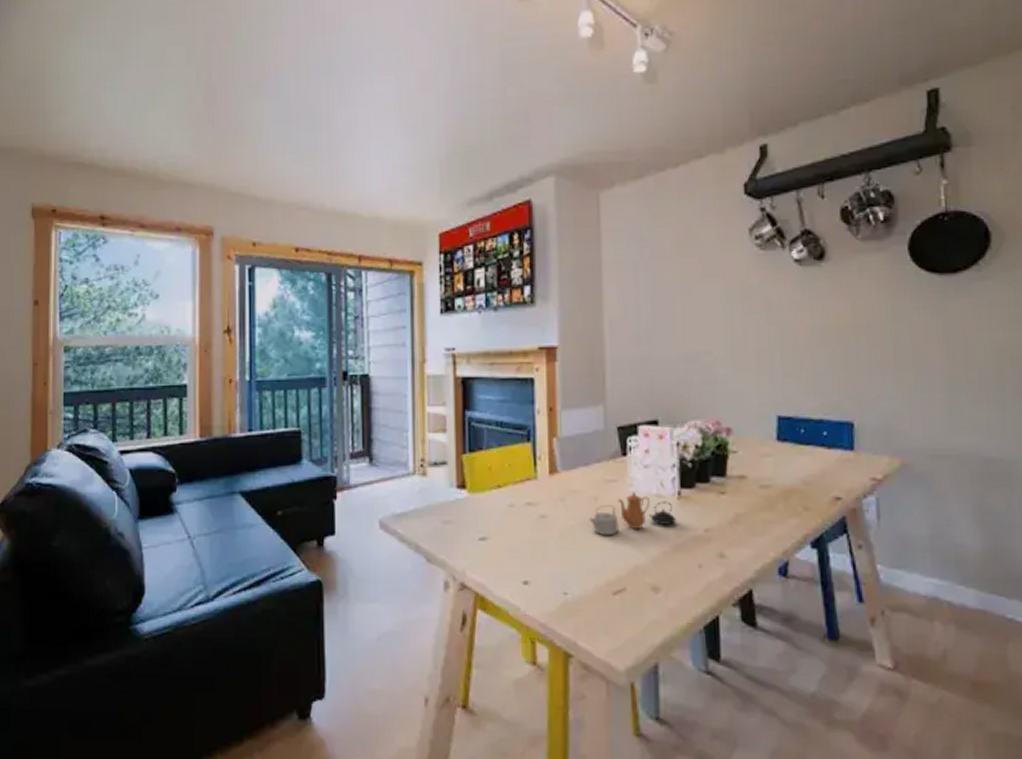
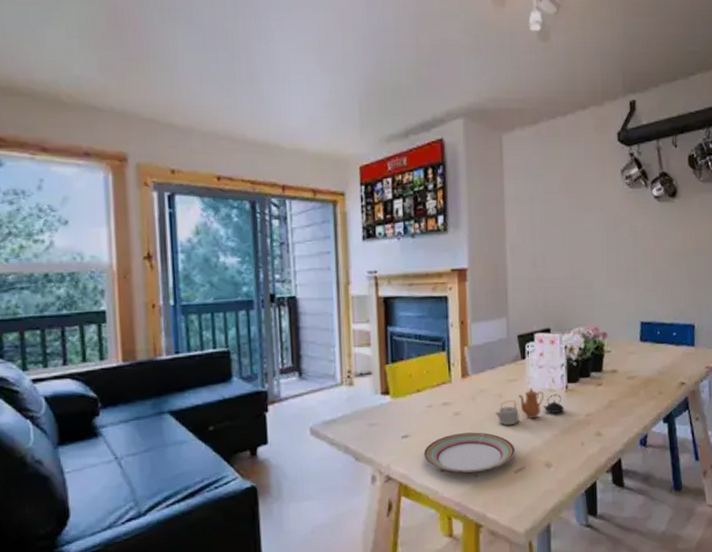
plate: none [503,540,614,590] -> present [423,432,516,473]

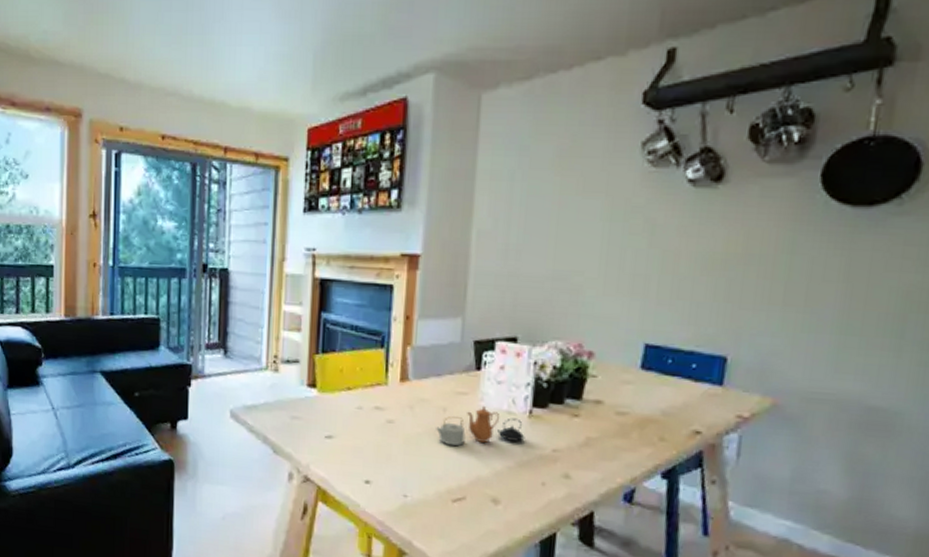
plate: present [423,432,516,473] -> none [347,443,457,493]

